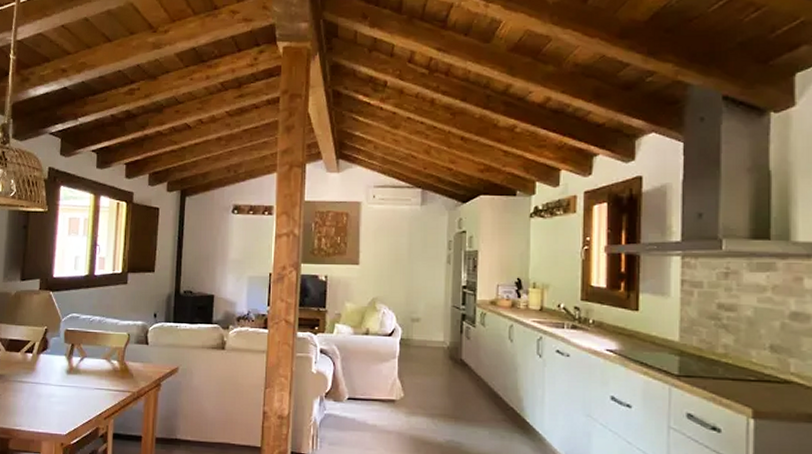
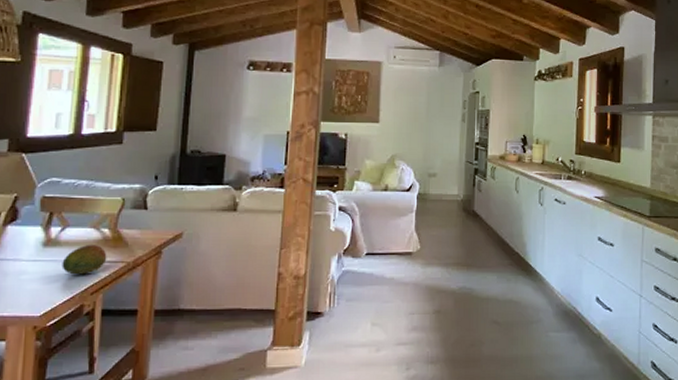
fruit: none [81,373,117,401] -> present [62,244,107,275]

